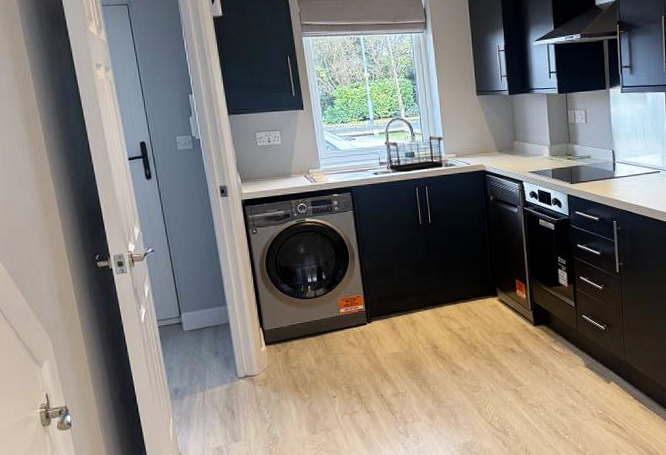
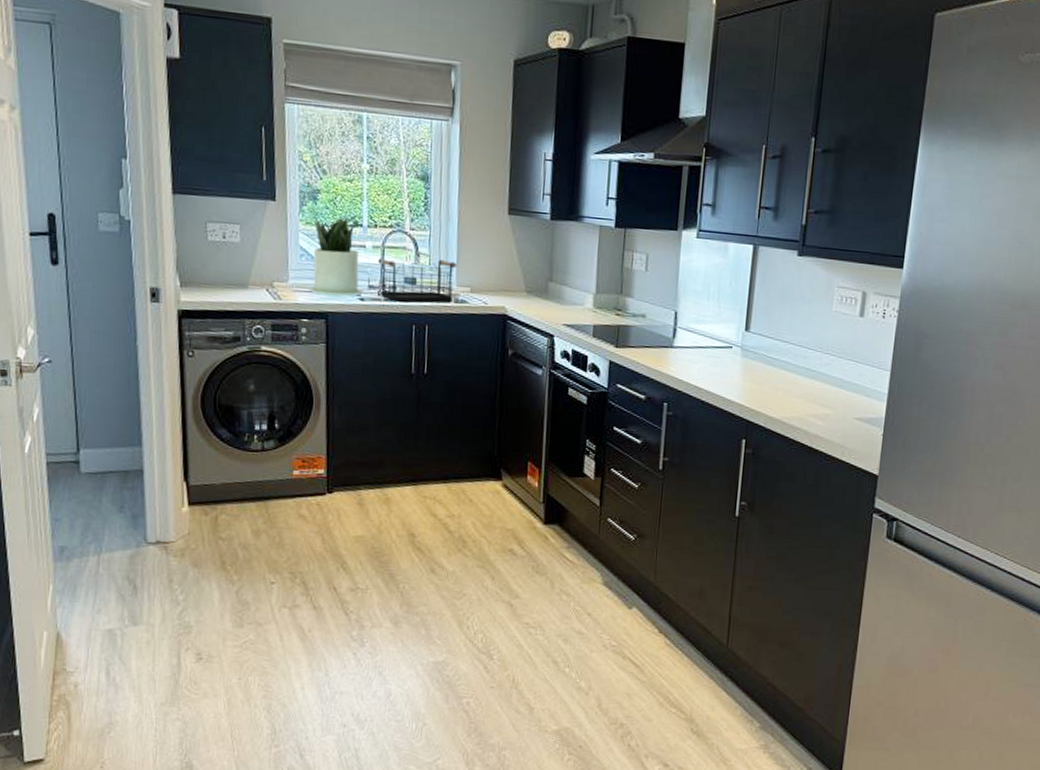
planter: none [333,114,376,176] -> present [309,216,363,298]

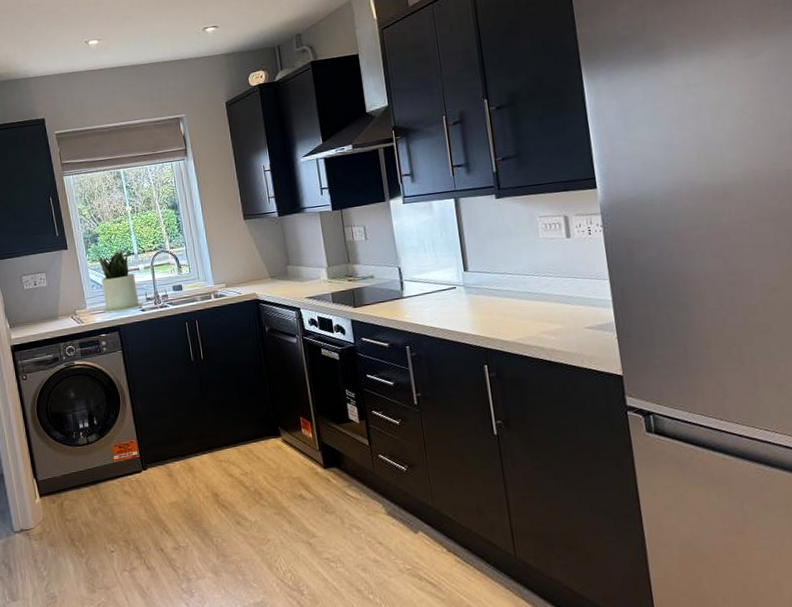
dish rack: present [378,258,456,303] -> none [150,266,213,307]

